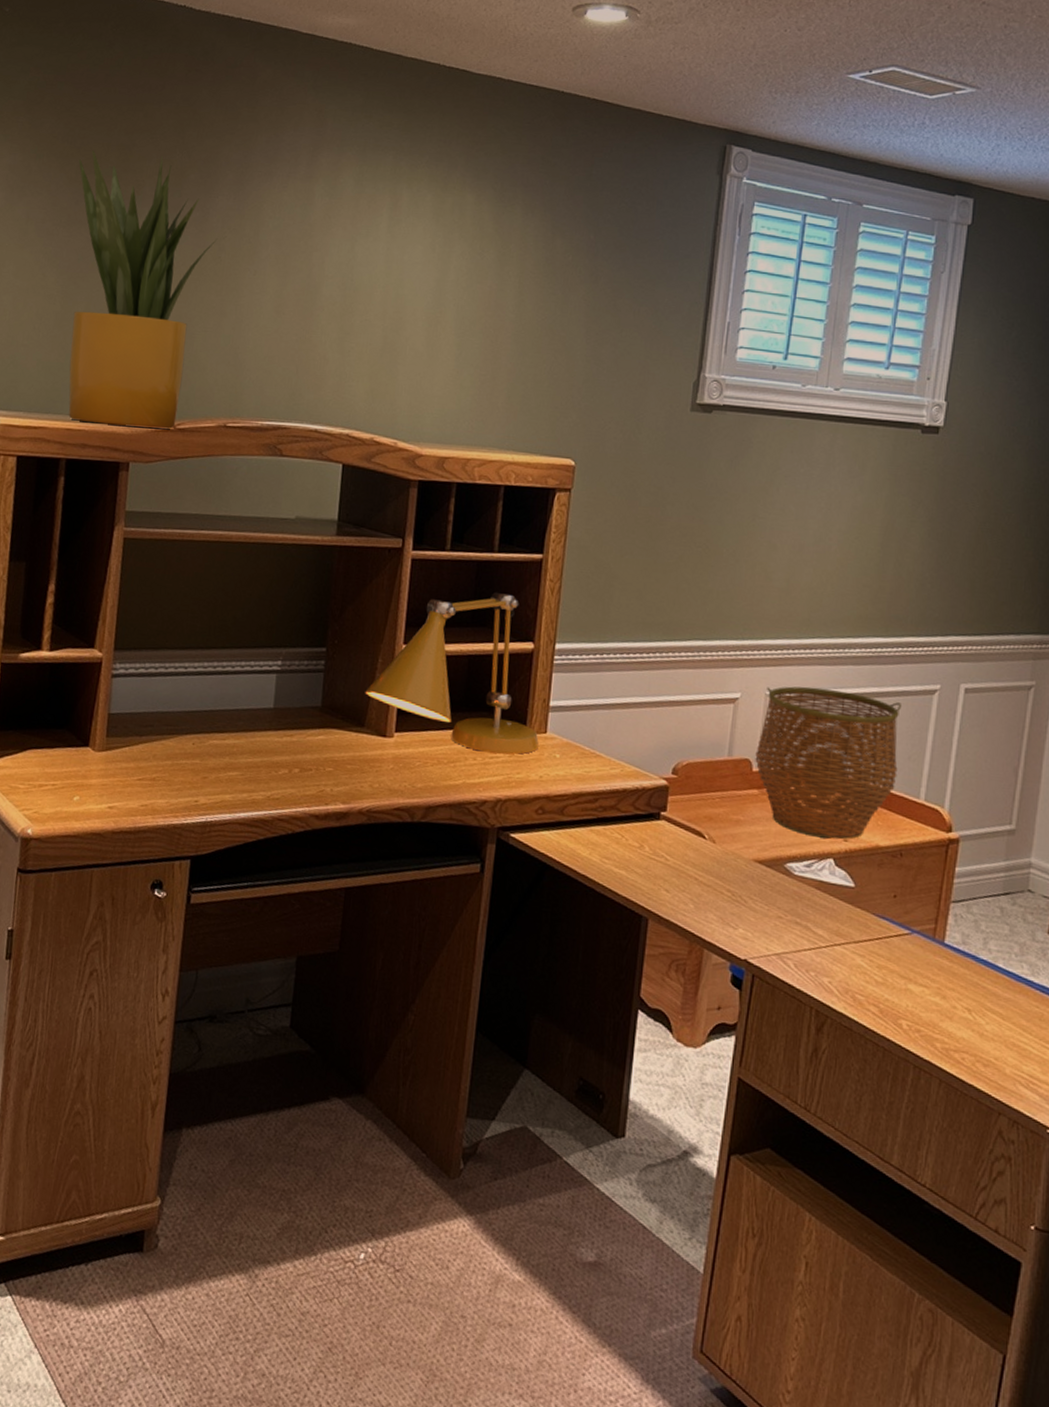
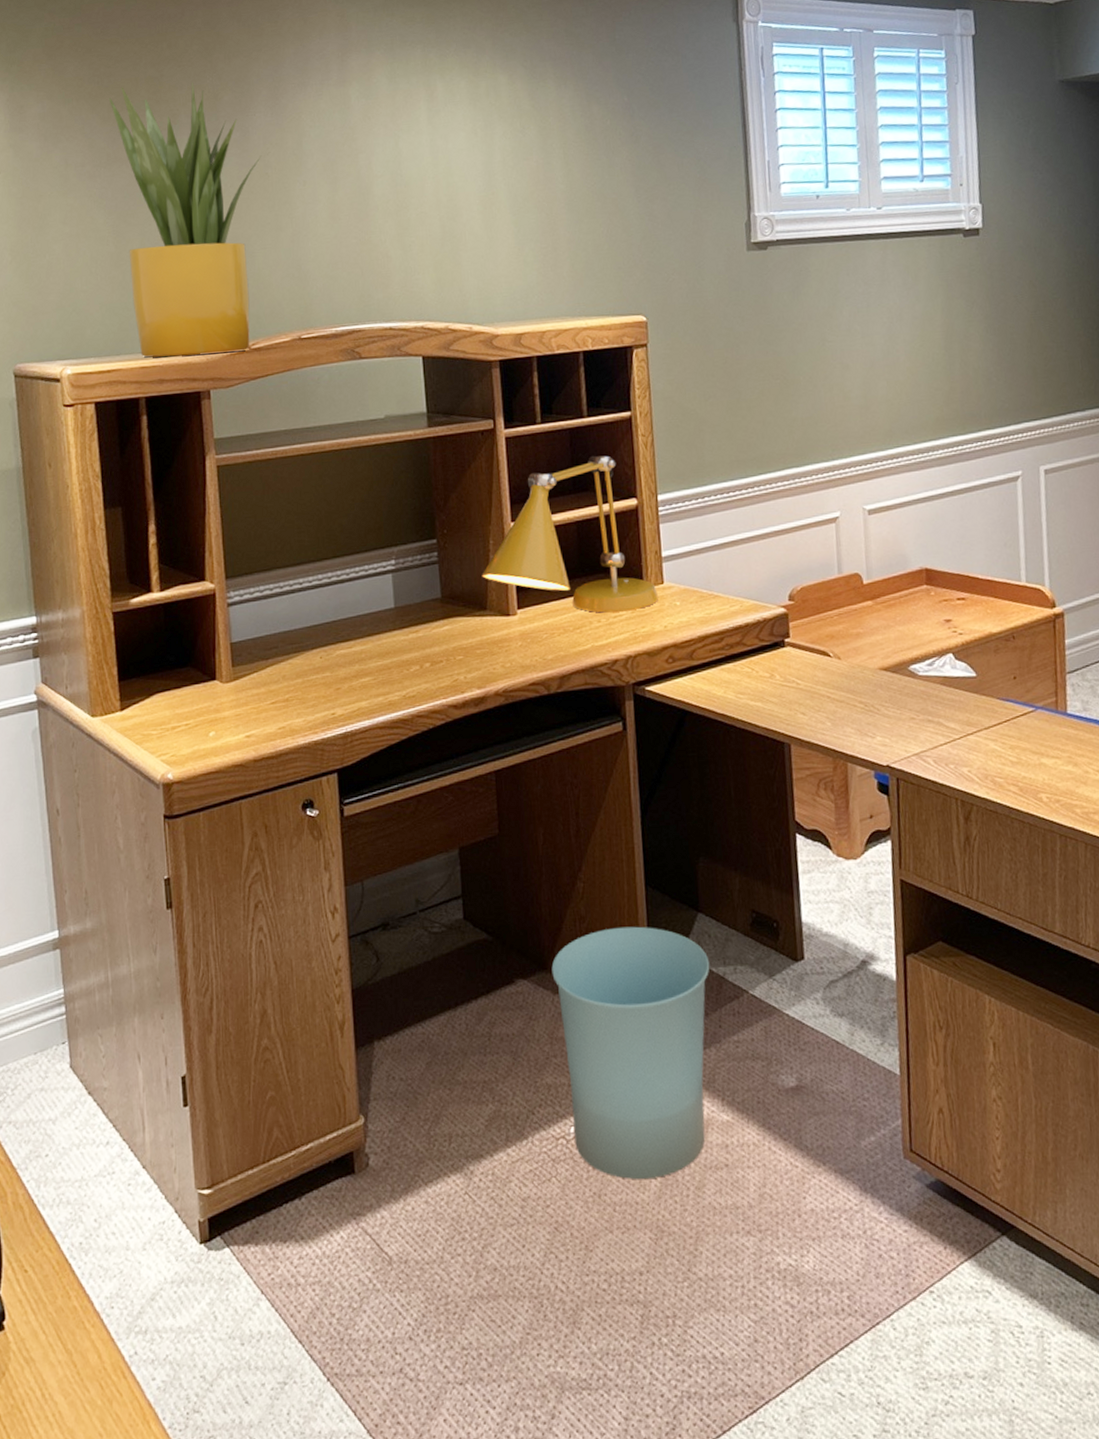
waste bin: none [362,1065,528,1322] -> present [551,926,710,1179]
basket: present [755,686,902,840] -> none [863,492,997,636]

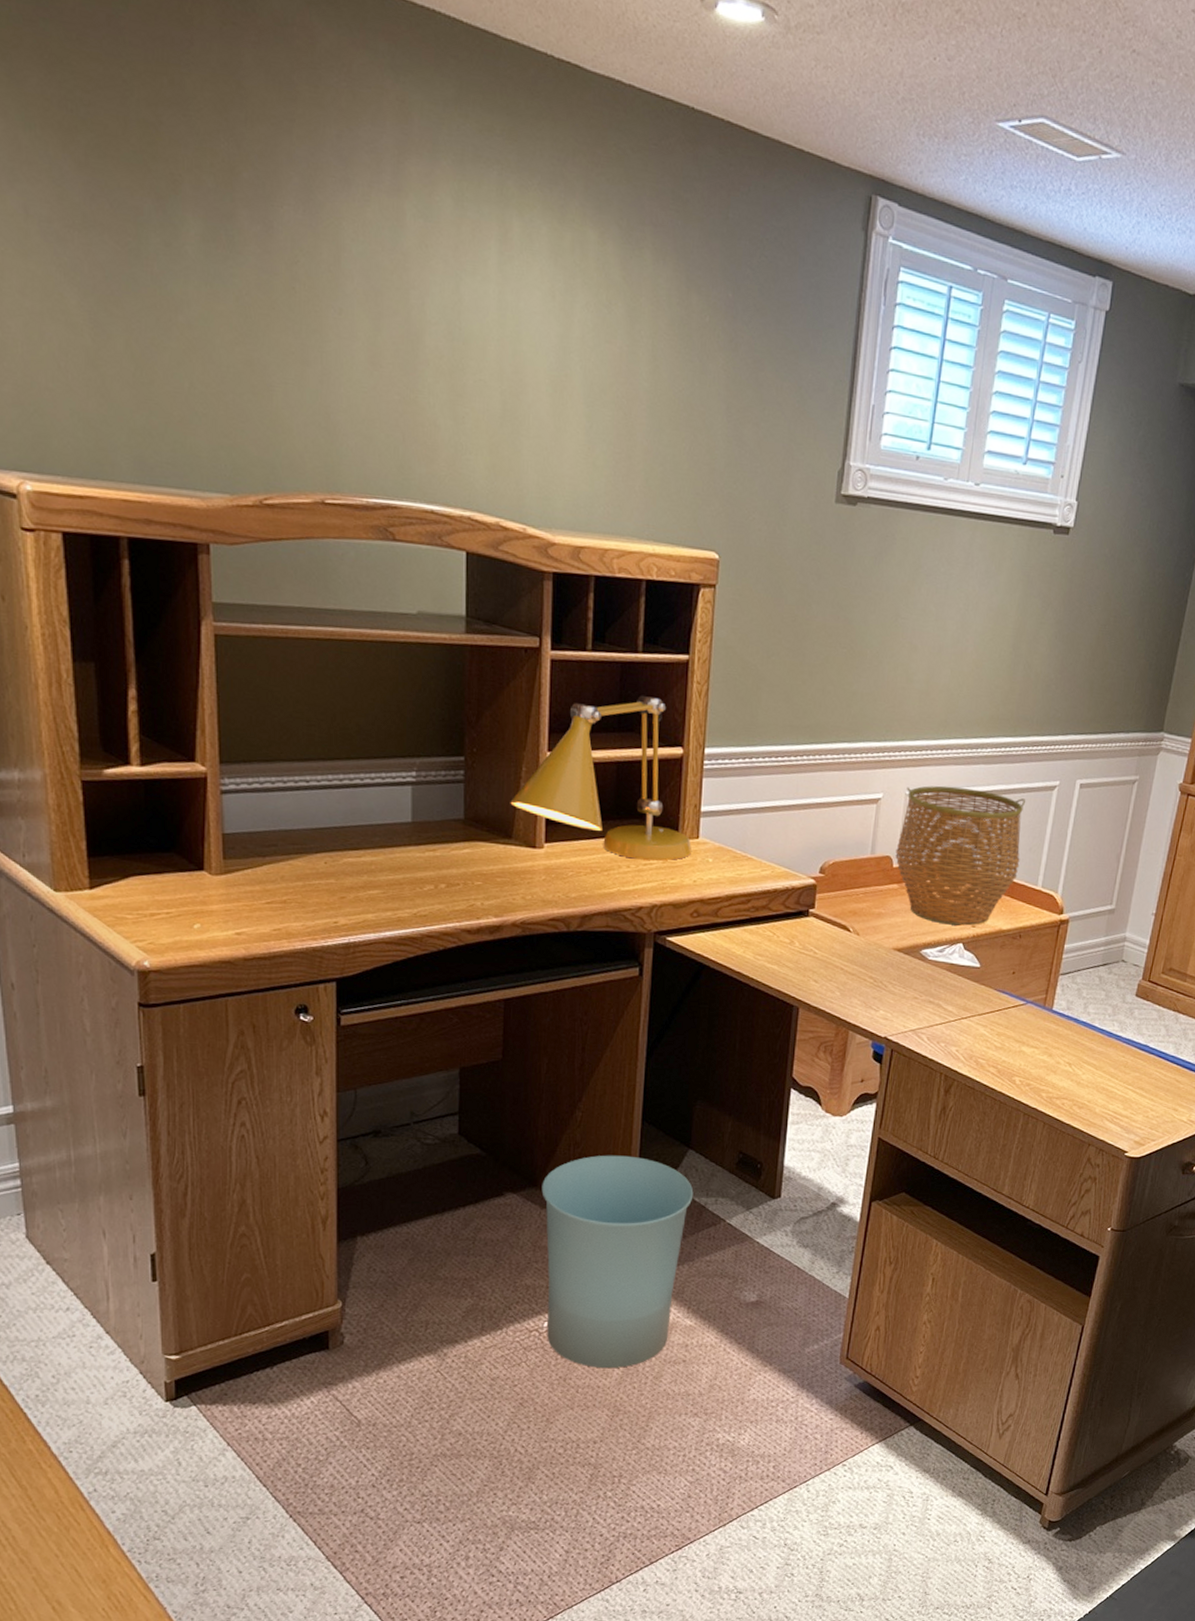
planter: present [108,82,262,358] -> none [86,125,289,504]
basket: none [863,492,997,636] -> present [895,785,1026,926]

